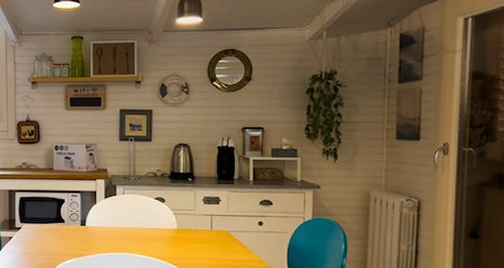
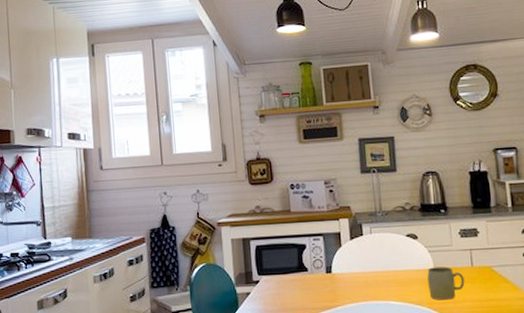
mug: none [171,228,203,257] -> present [427,266,465,300]

